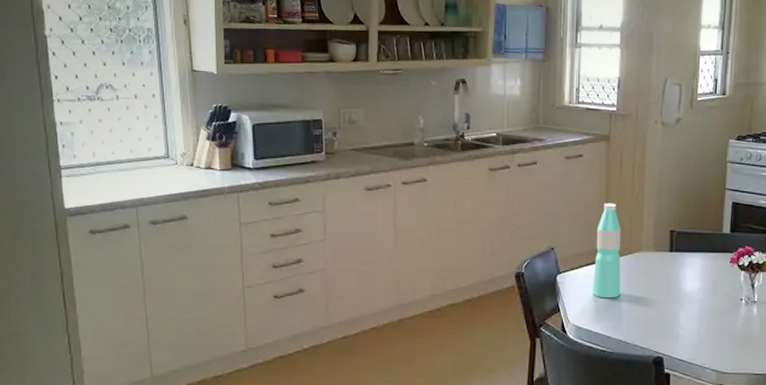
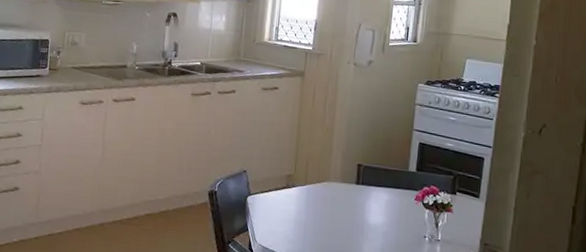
water bottle: present [593,203,621,299] -> none [280,133,310,224]

